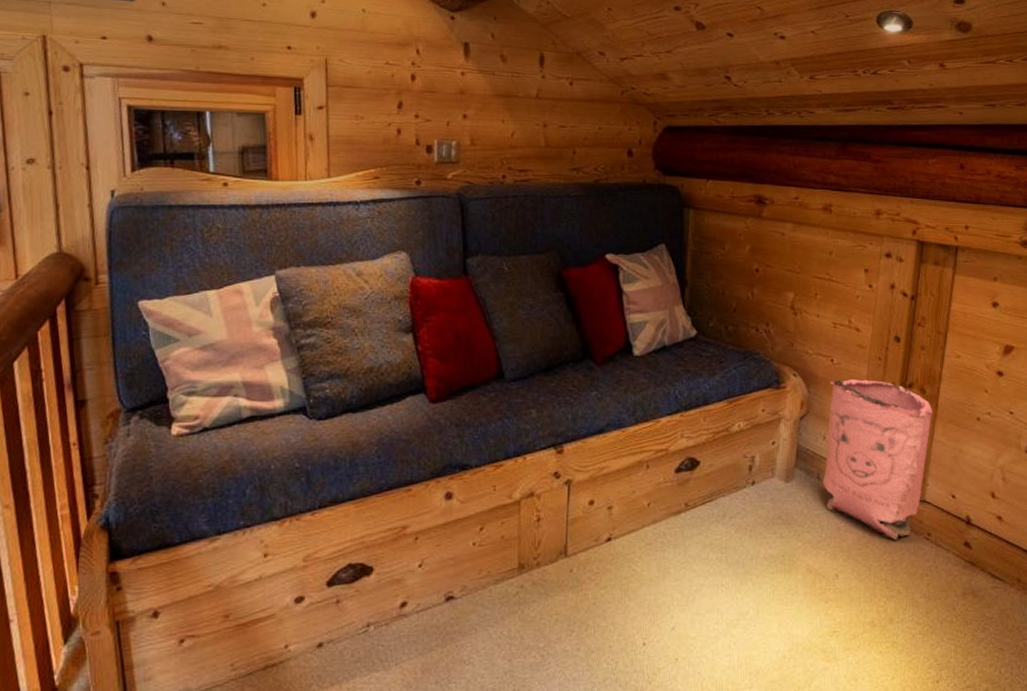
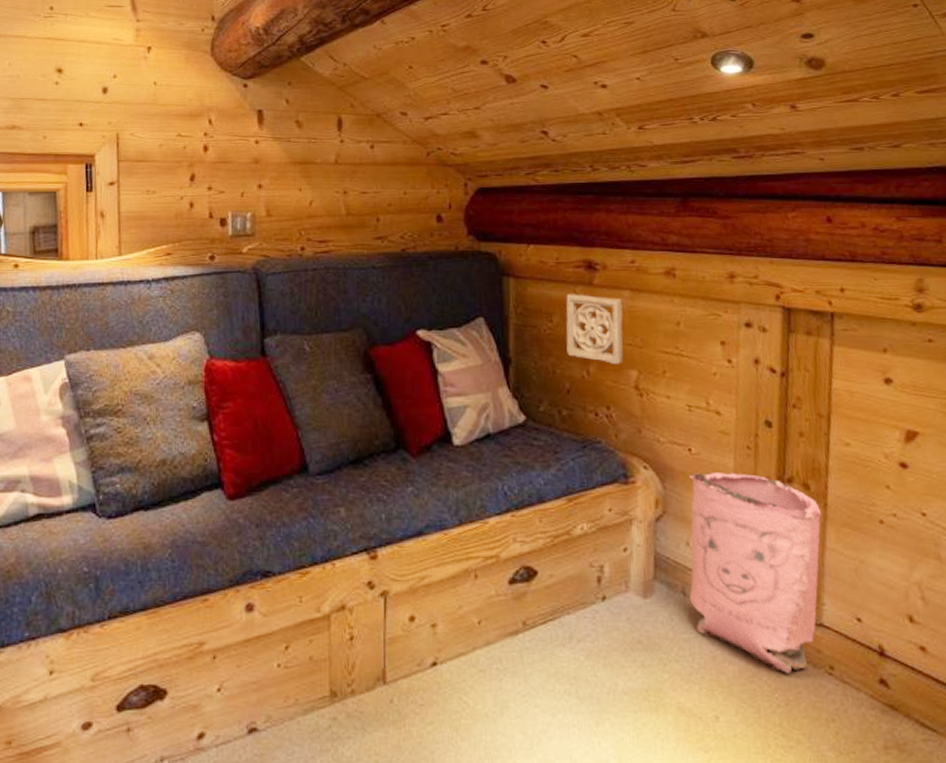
wall ornament: none [735,225,785,288] -> present [566,294,624,365]

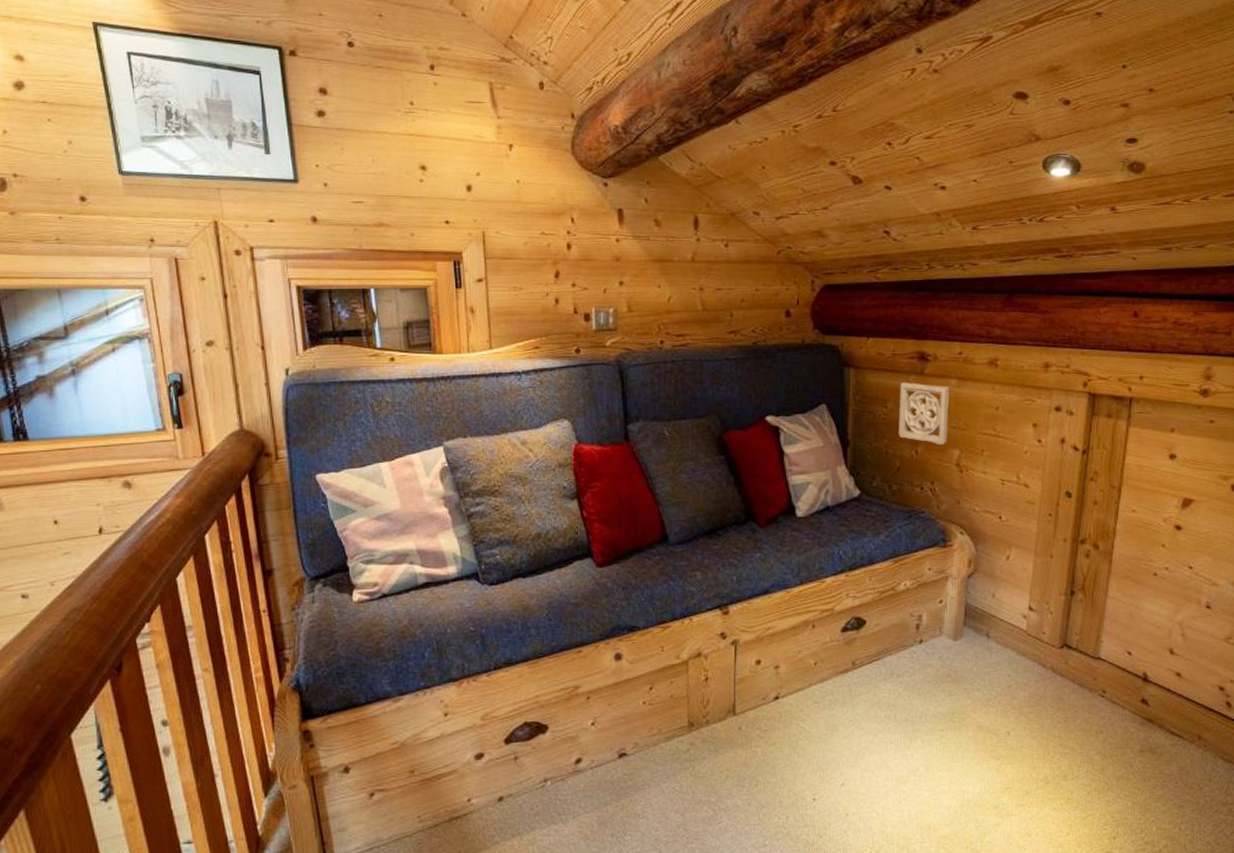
bag: present [689,471,822,673] -> none [992,535,1107,697]

